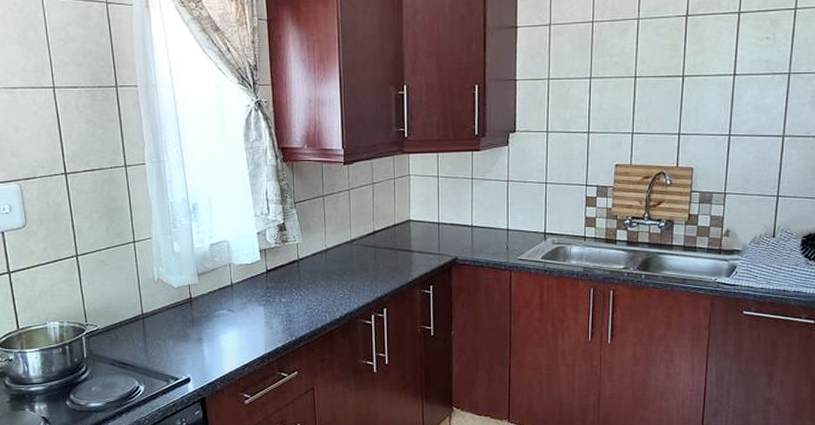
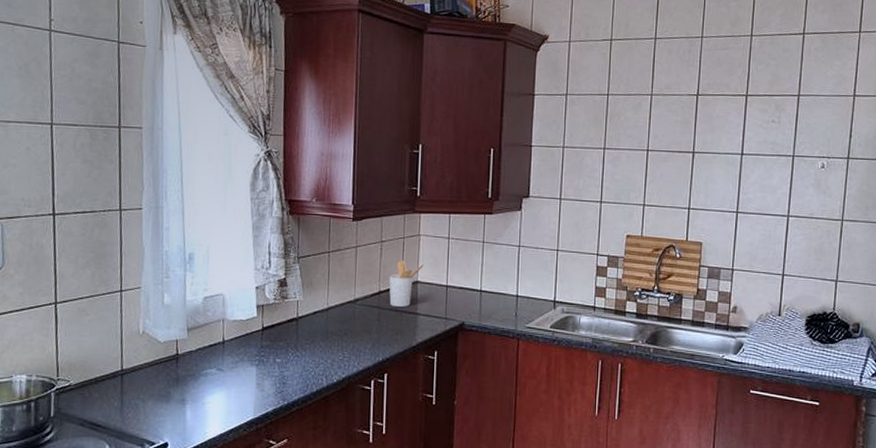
utensil holder: none [382,200,415,245] -> present [389,260,424,307]

